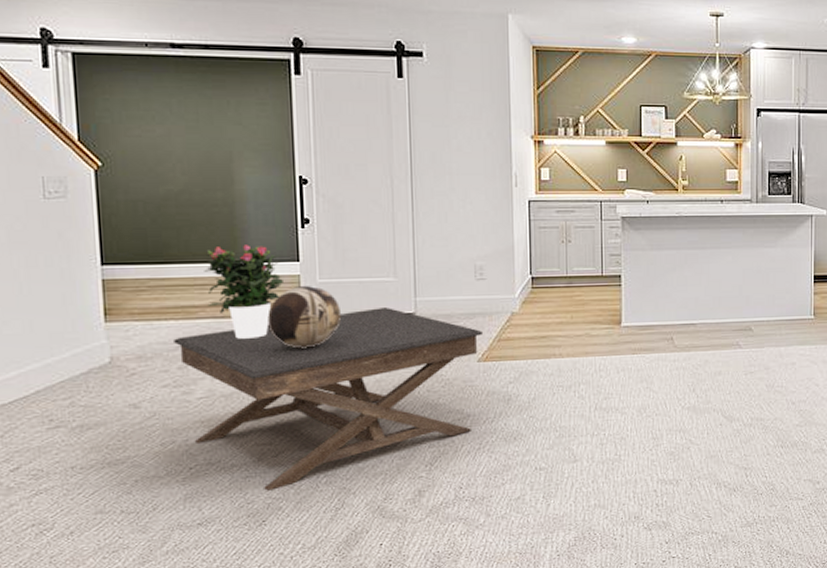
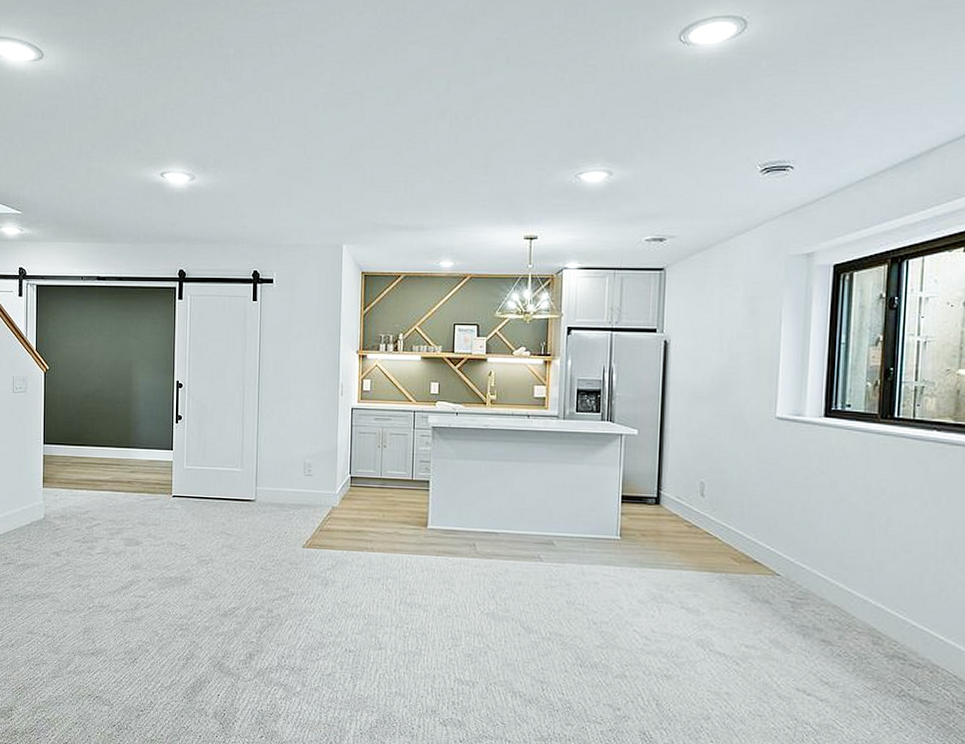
coffee table: present [174,308,482,491] -> none [85,493,308,635]
potted flower: present [204,245,283,339] -> none [108,434,161,510]
decorative bowl: present [267,286,341,349] -> none [148,470,200,522]

